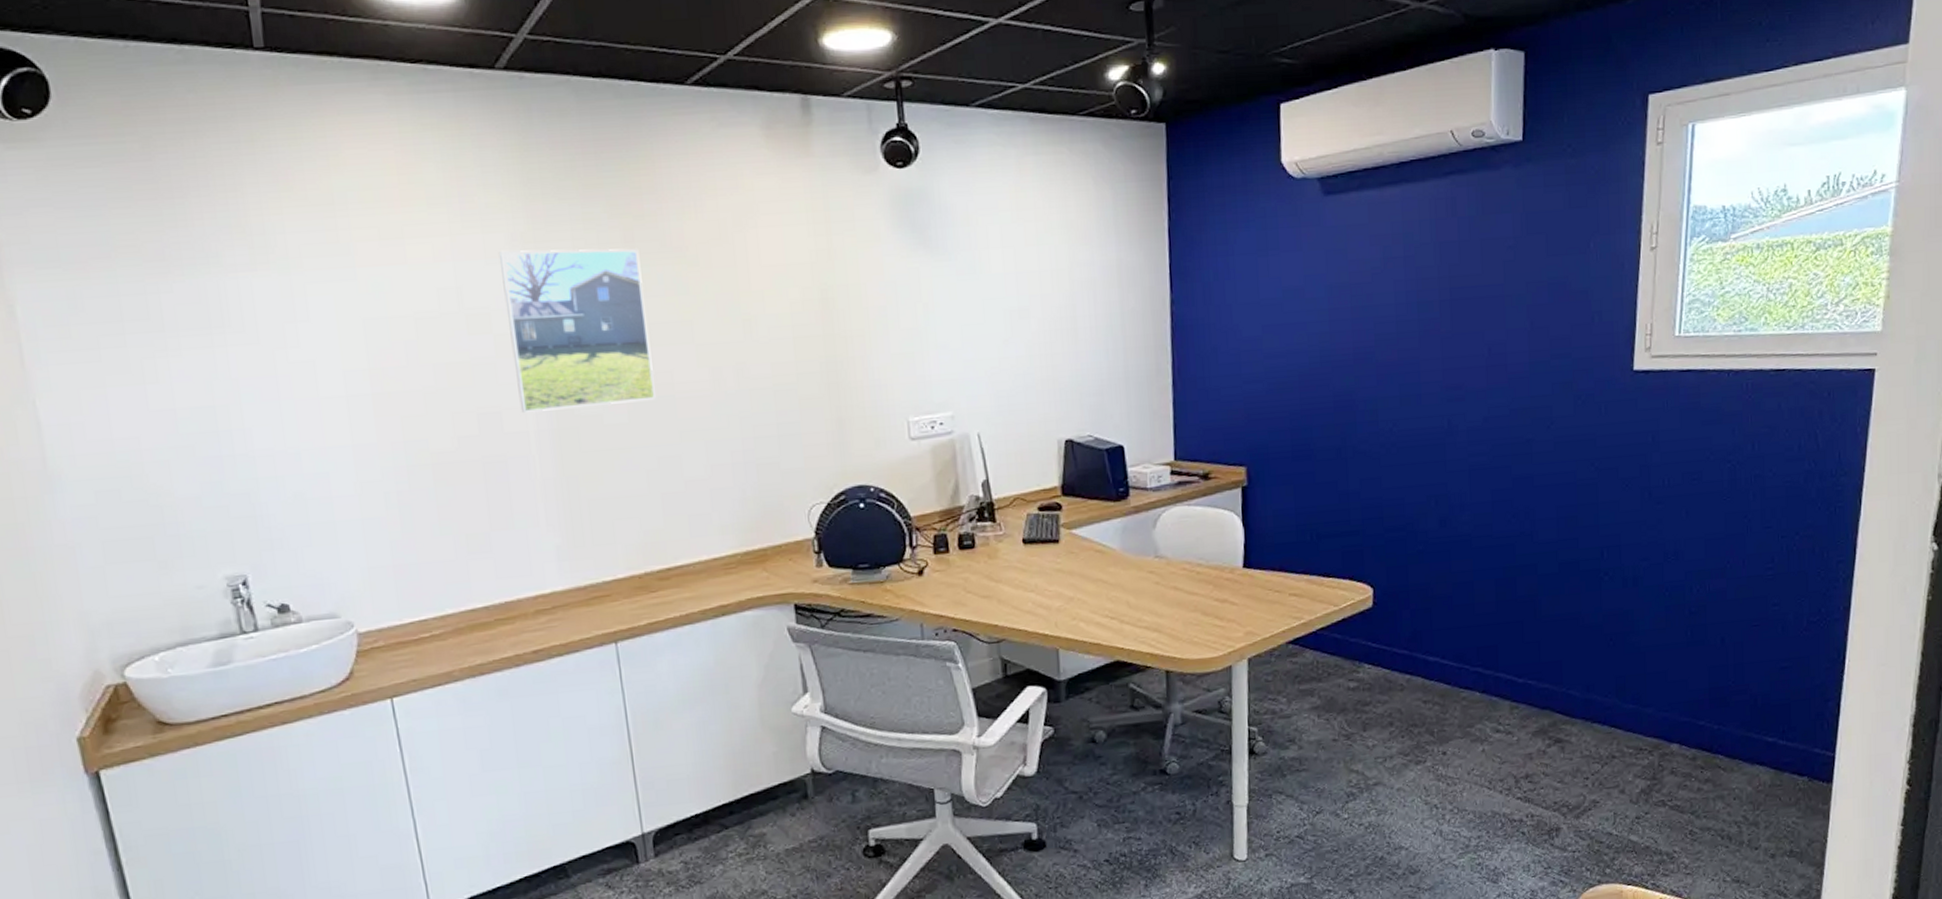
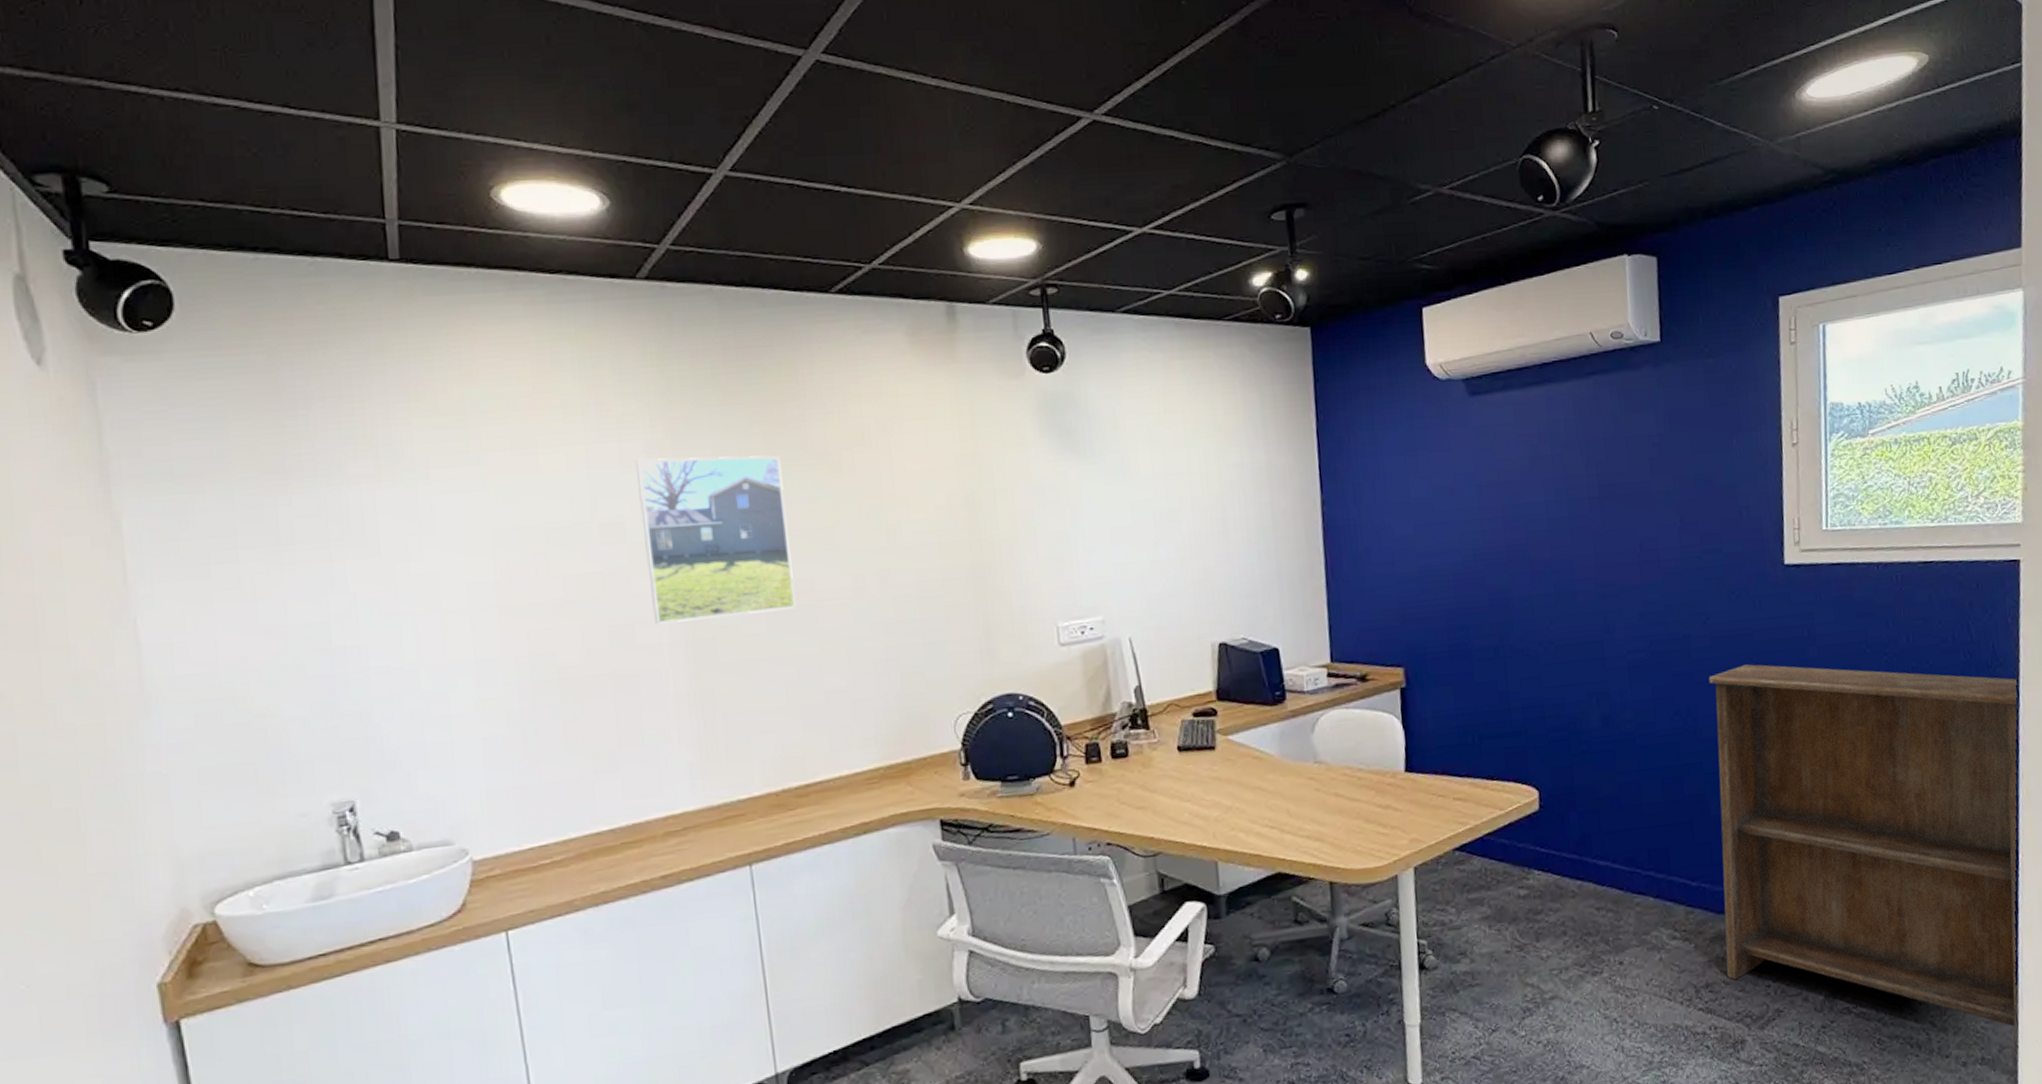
bookshelf: none [1546,469,1861,855] -> present [1708,664,2019,1062]

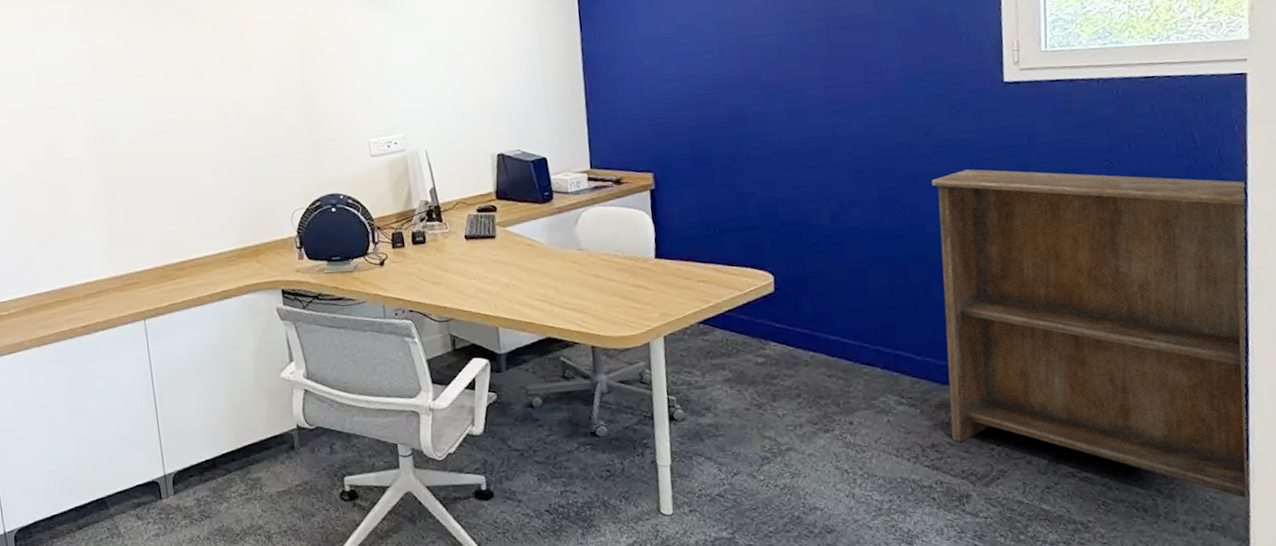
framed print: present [636,455,796,624] -> none [62,17,174,143]

